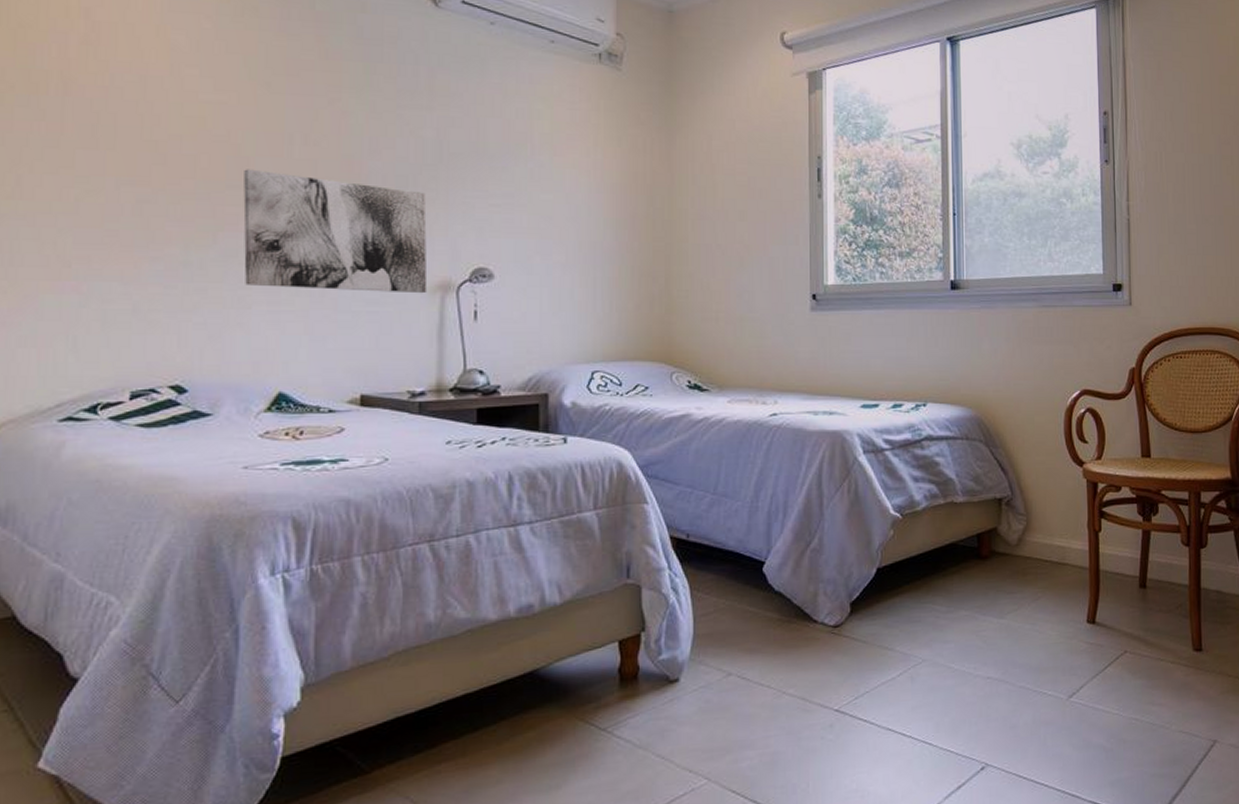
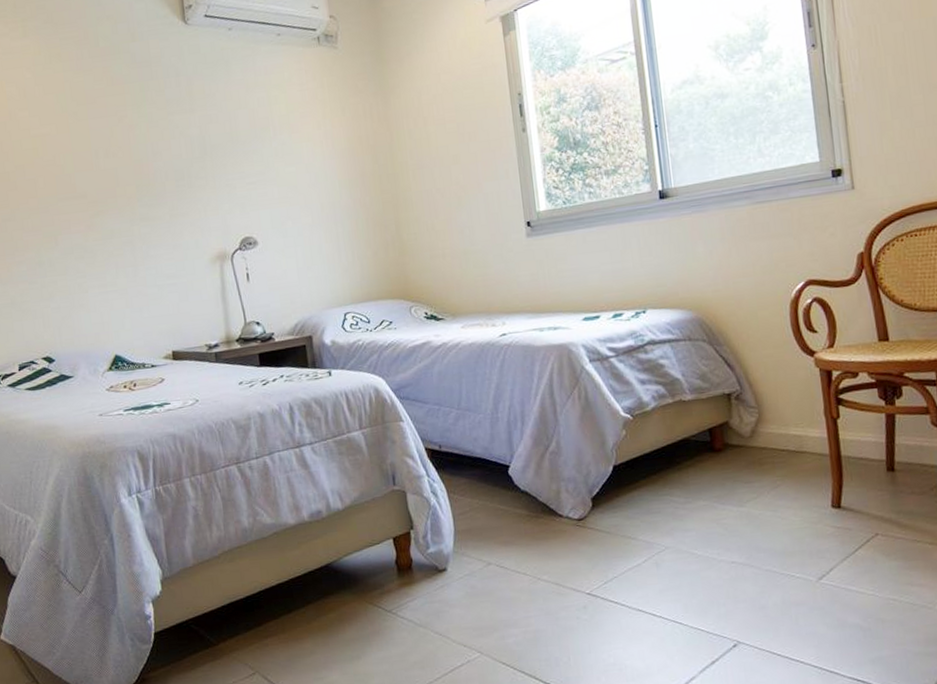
wall art: present [243,169,428,294] -> none [69,181,210,275]

